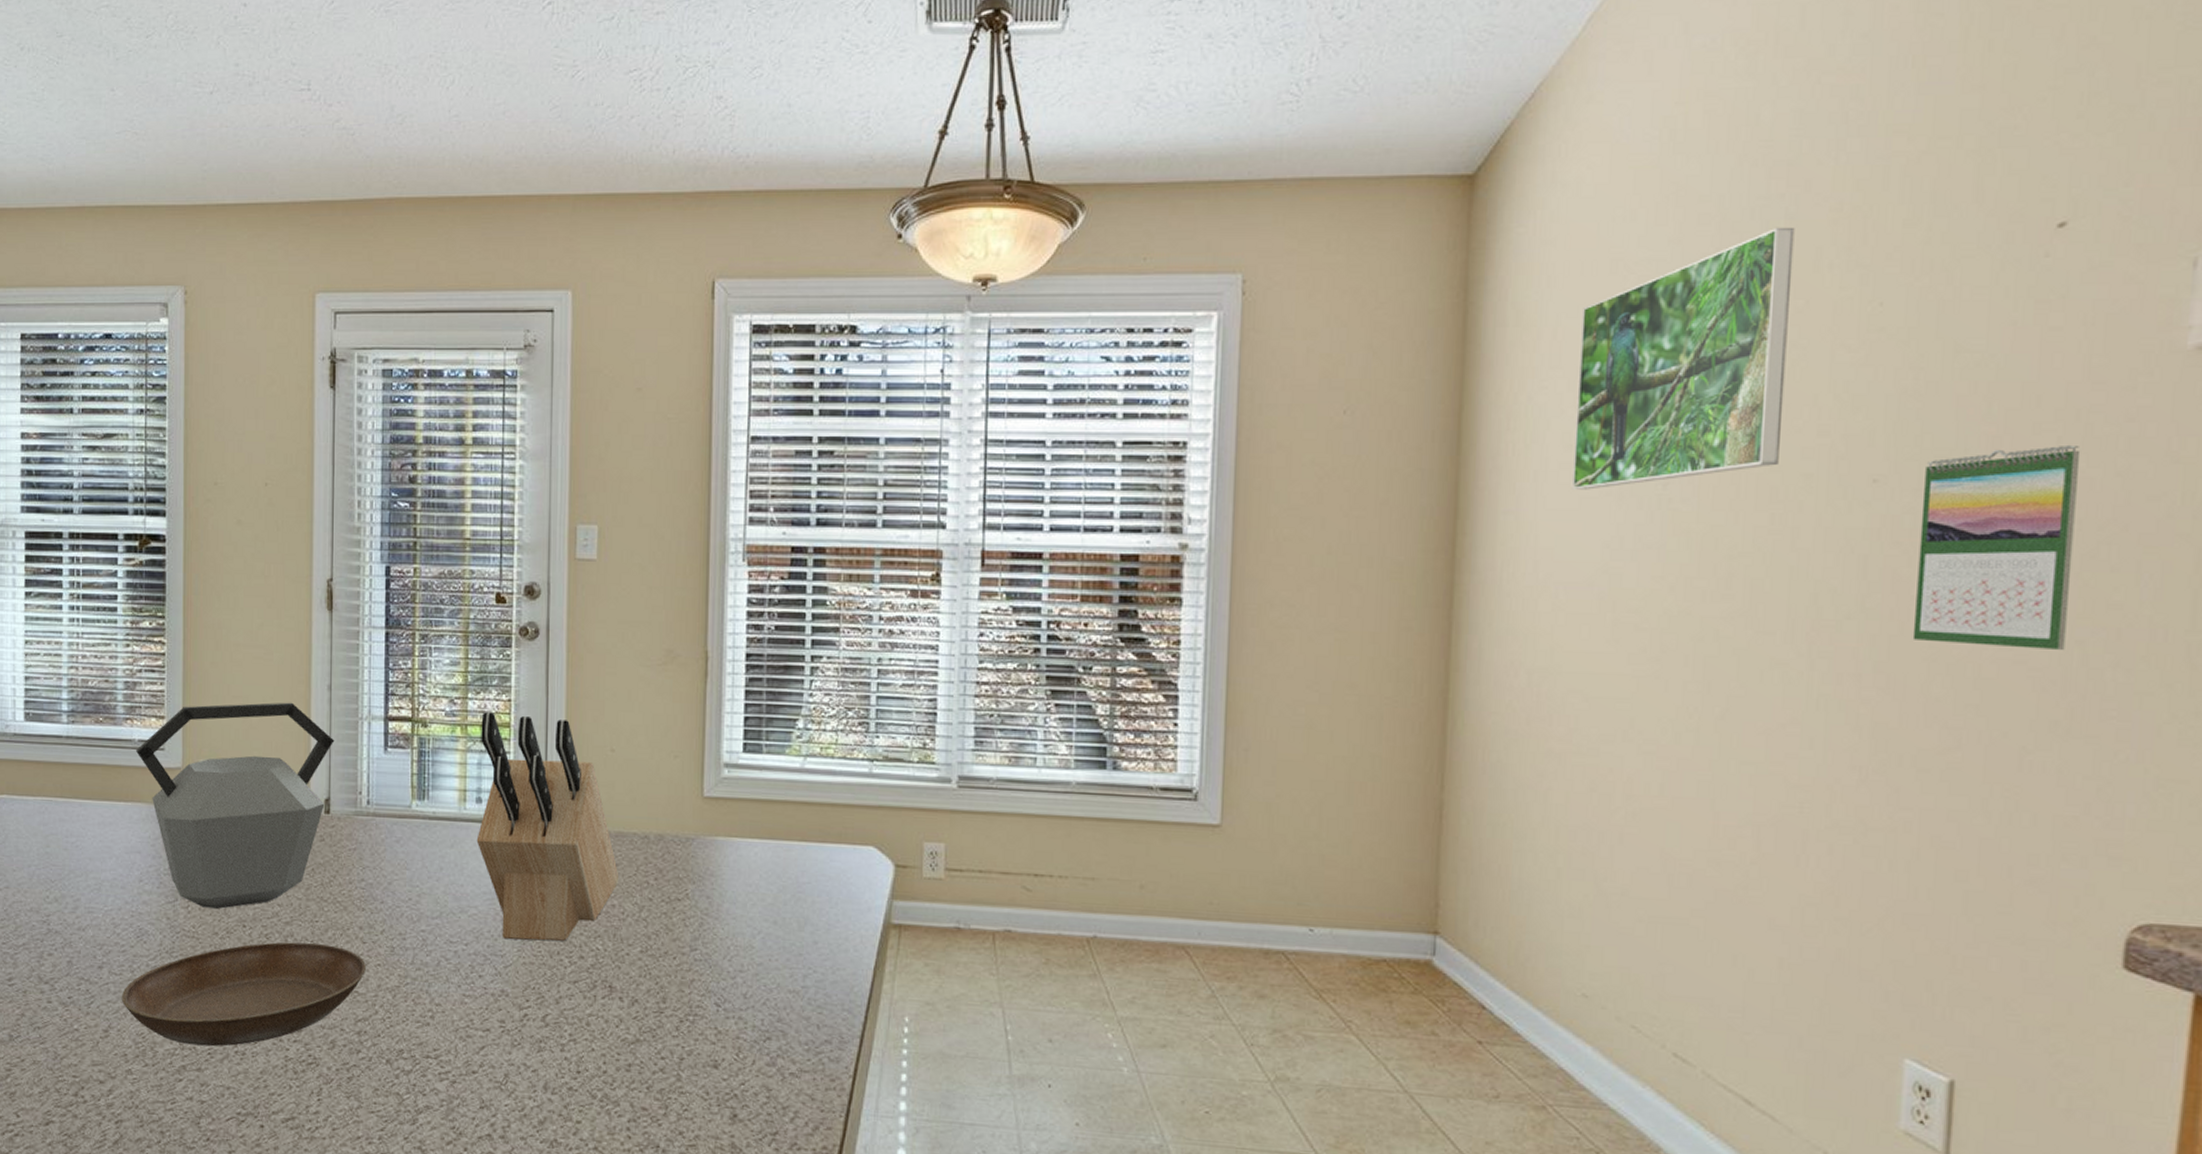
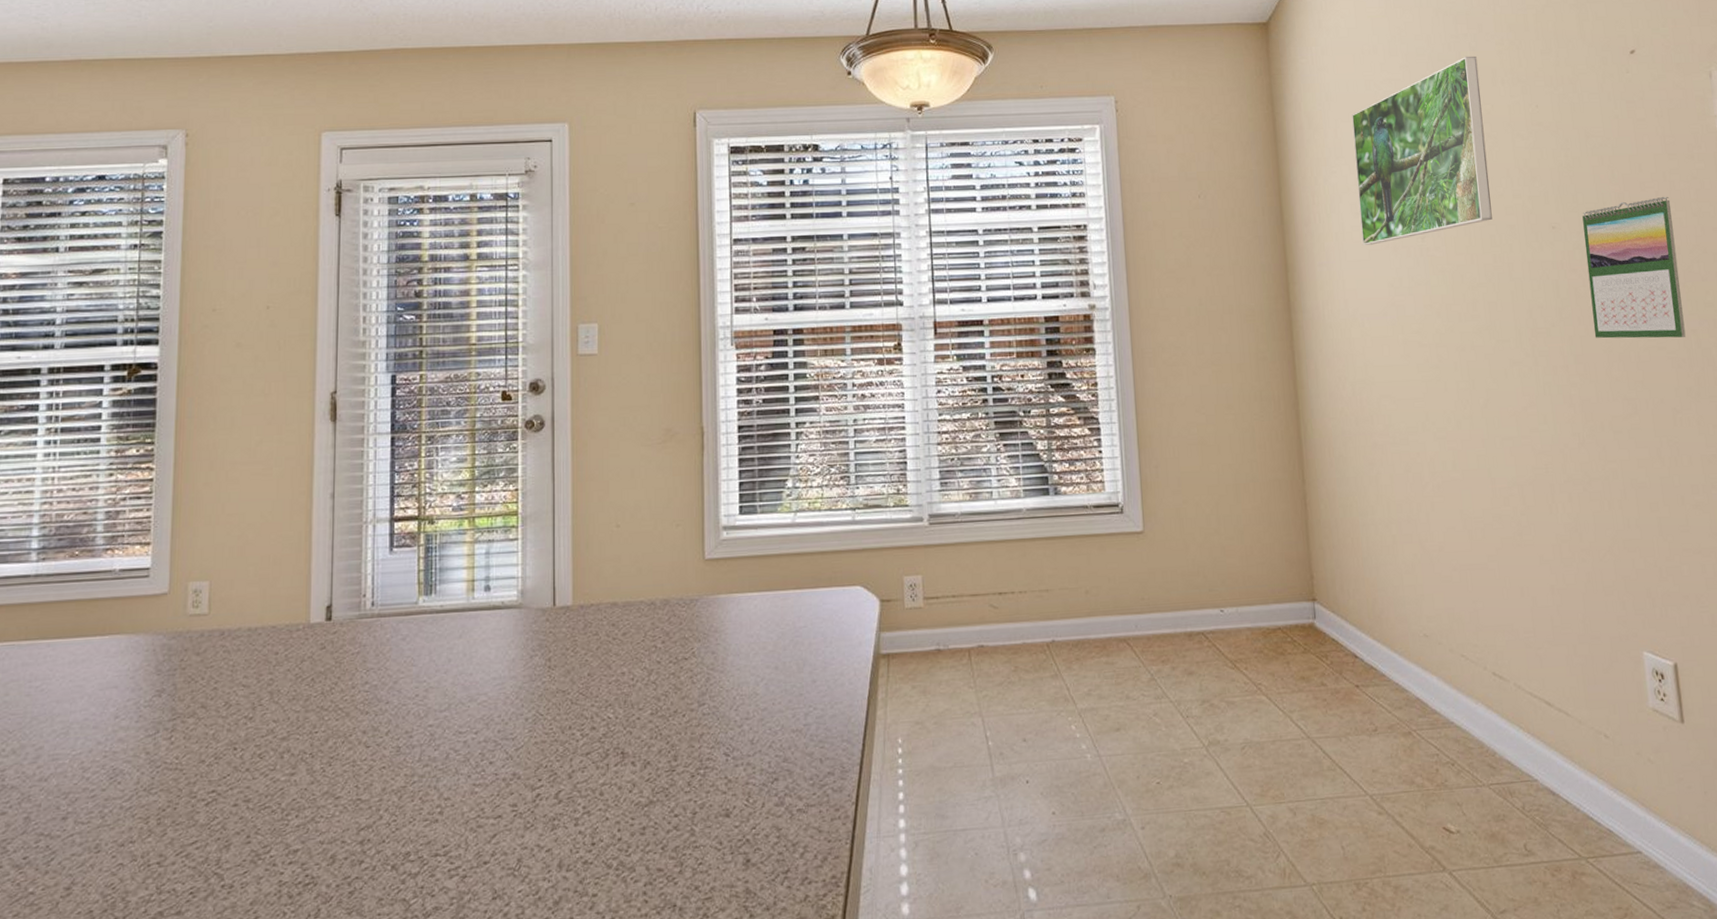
saucer: present [122,942,367,1047] -> none [89,754,371,888]
kettle: present [135,702,335,909] -> none [115,514,337,736]
knife block: present [476,712,619,942] -> none [485,502,628,722]

